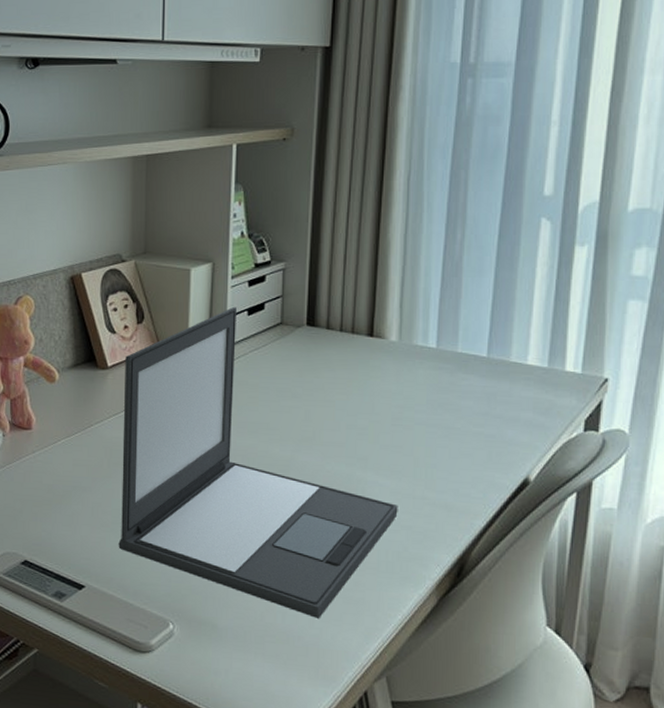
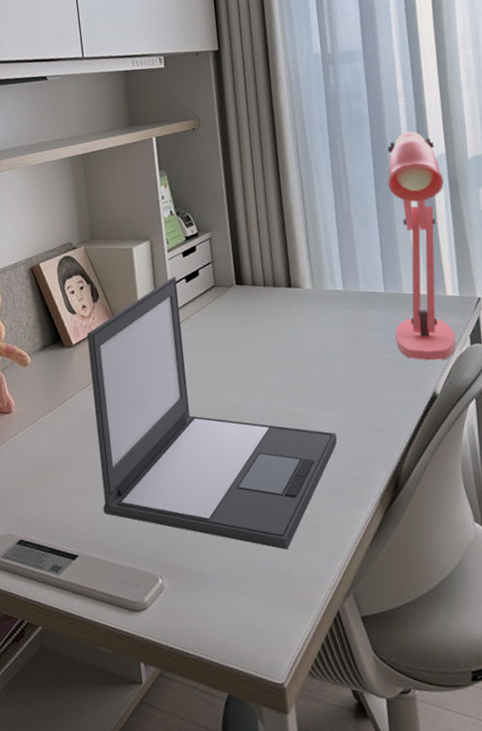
desk lamp: none [490,170,591,443] -> present [387,131,456,361]

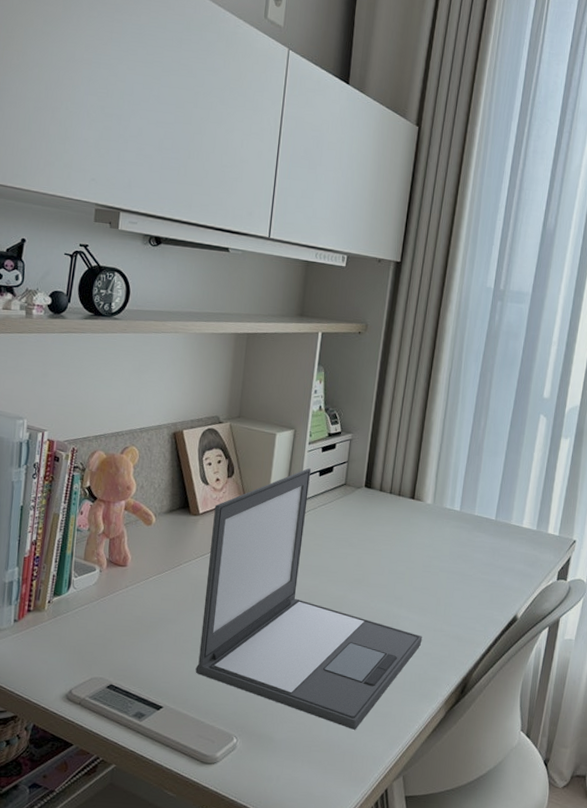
desk lamp: present [387,131,456,361] -> none [494,378,572,589]

